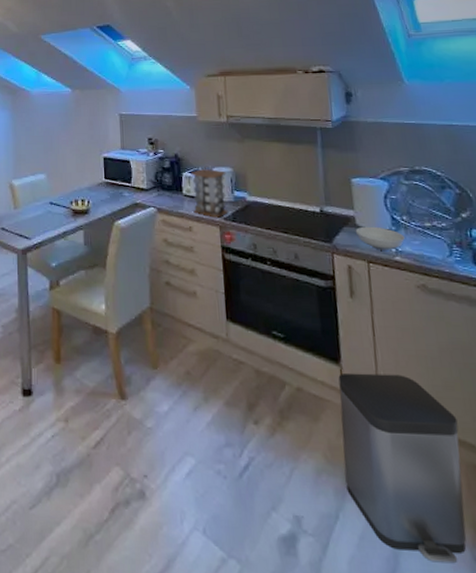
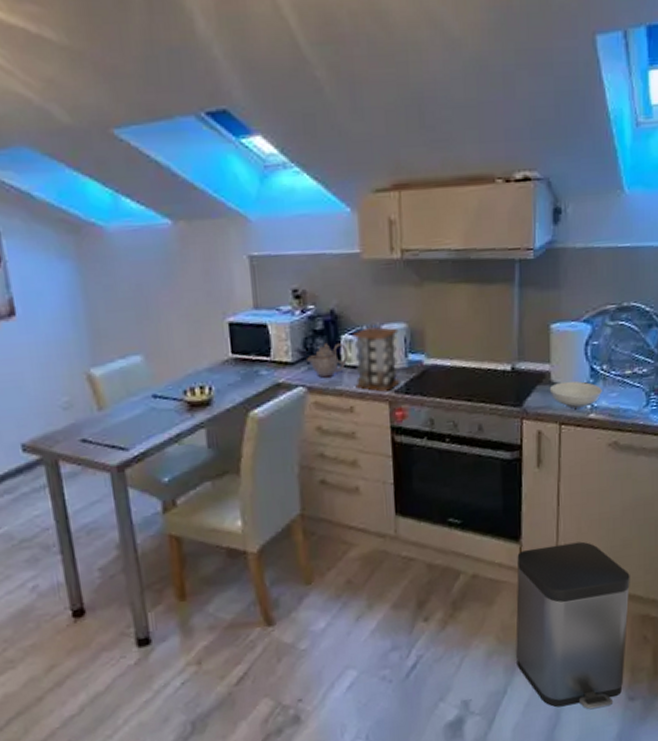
teapot: none [157,177,188,203] -> present [307,342,348,378]

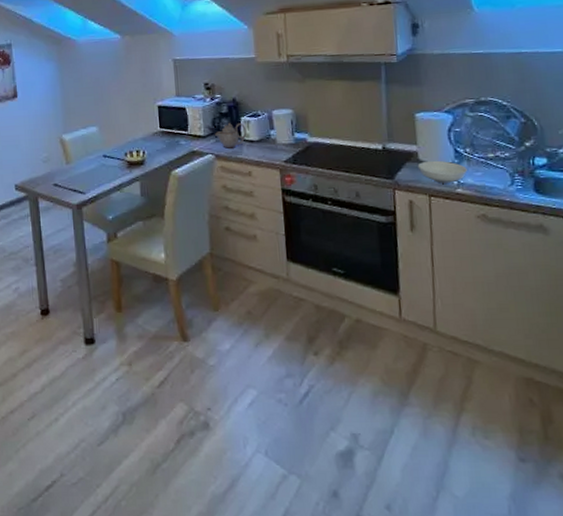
spice rack: present [352,321,400,393] -> none [249,107,289,162]
pedal bin: present [516,541,630,710] -> none [397,301,512,464]

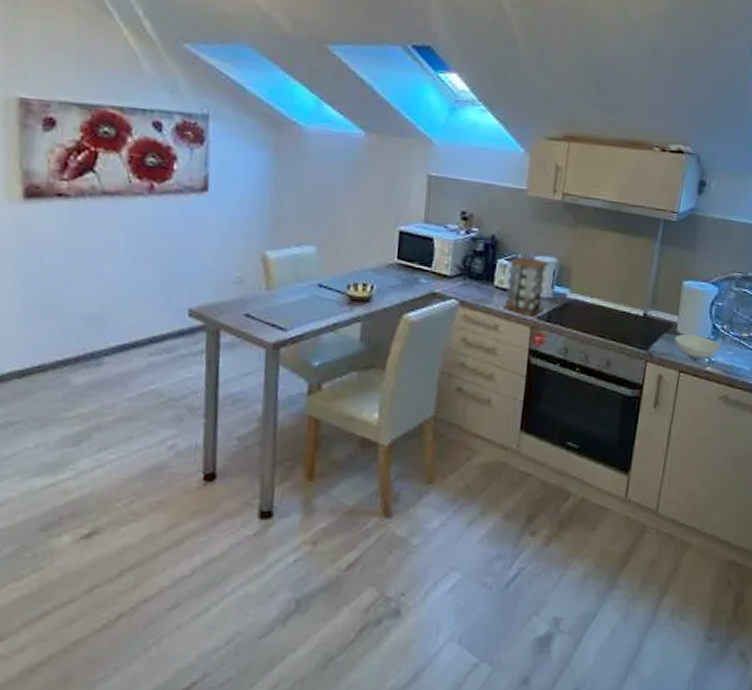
teapot: present [215,122,247,149] -> none [464,263,502,295]
spice rack: none [249,107,289,162] -> present [503,251,550,317]

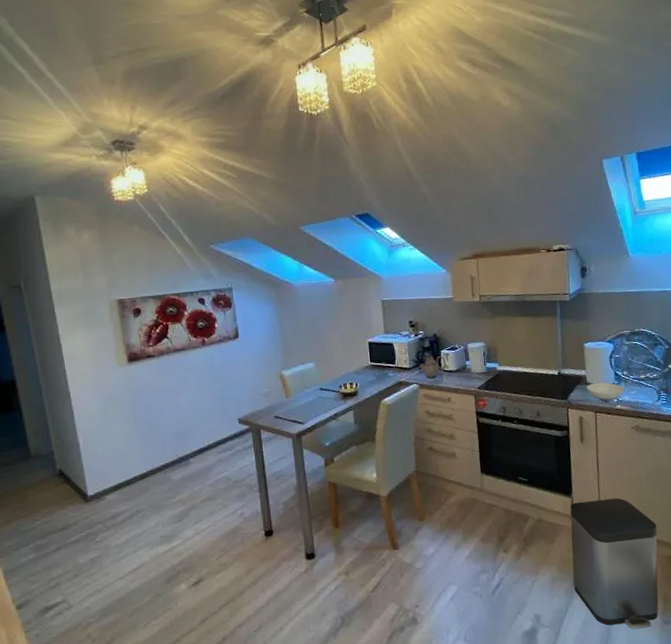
teapot: none [464,263,502,295] -> present [419,355,446,378]
spice rack: present [503,251,550,317] -> none [448,341,482,389]
pedal bin: none [609,482,723,645] -> present [570,498,659,629]

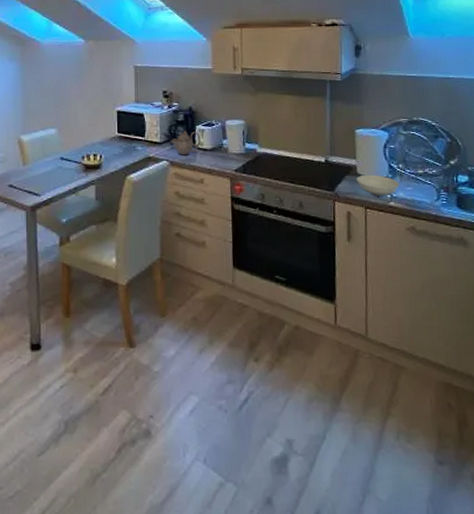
pedal bin: present [570,498,659,629] -> none [332,309,433,467]

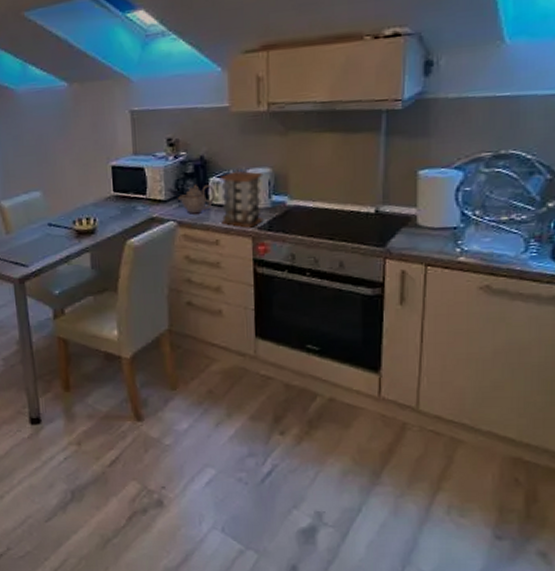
spice rack: none [204,117,239,171] -> present [219,166,264,229]
bowl: present [356,174,400,197] -> none [415,225,474,251]

